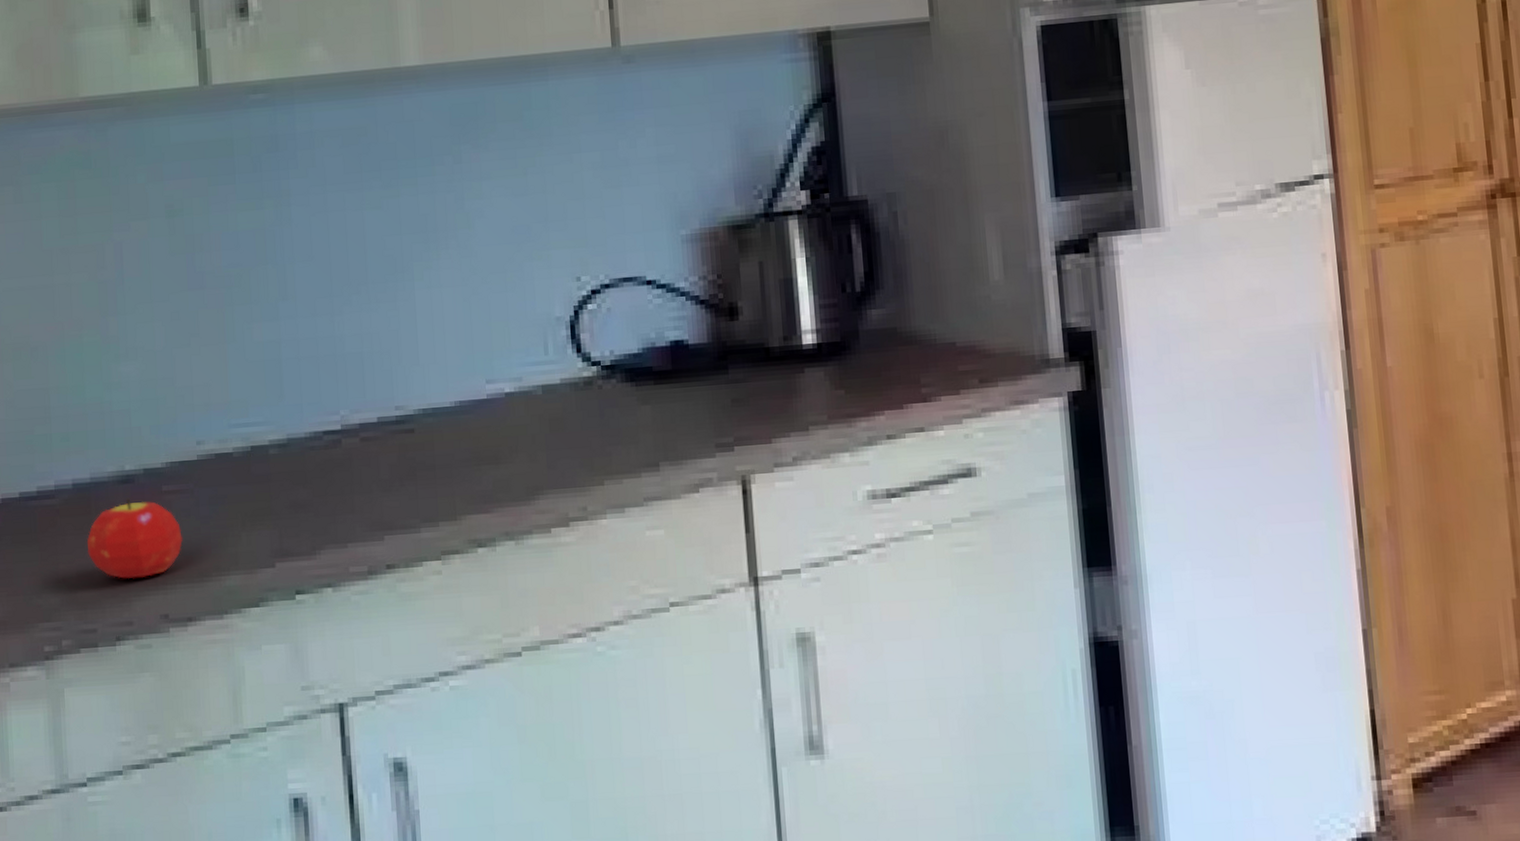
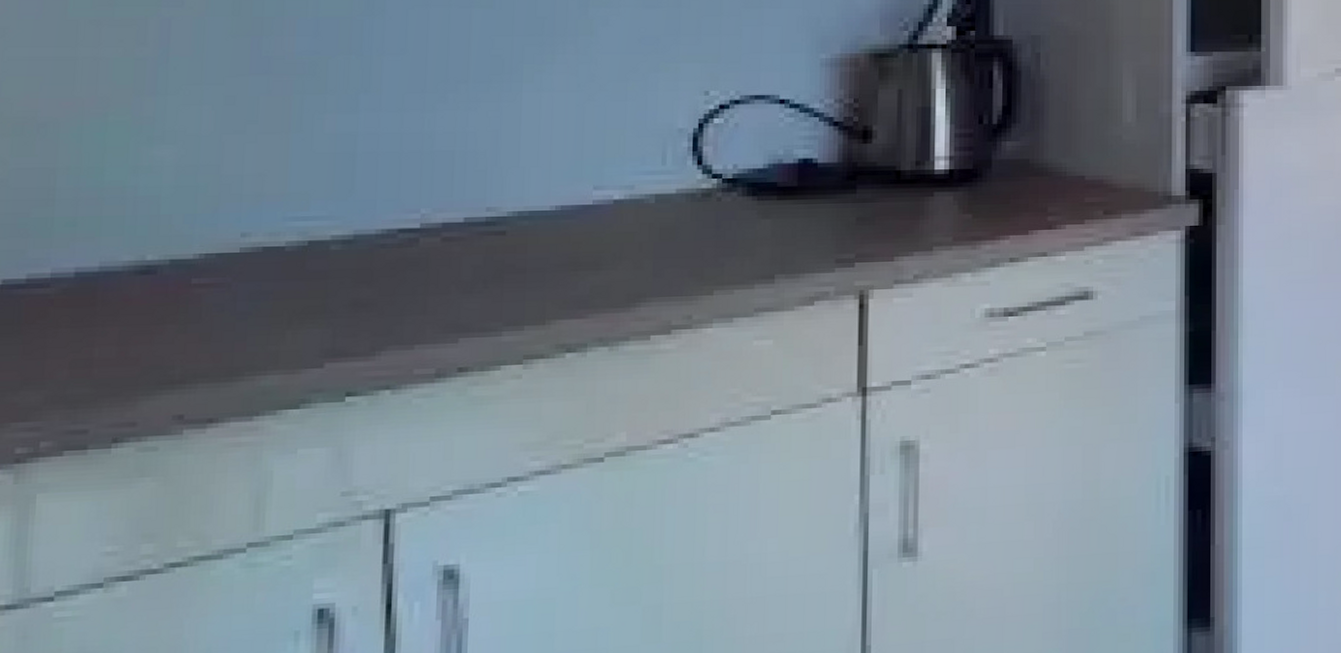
fruit: present [86,497,183,579] -> none [86,289,211,377]

